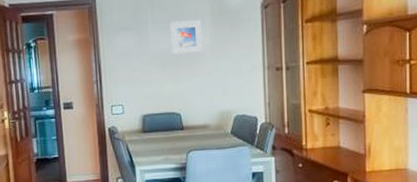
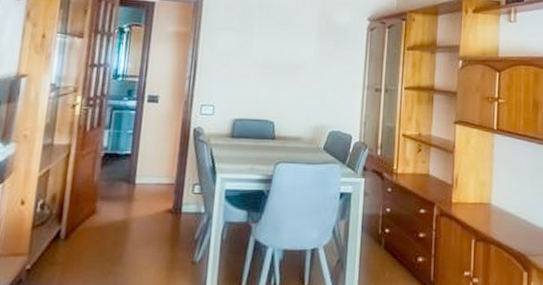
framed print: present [170,20,203,55] -> none [274,29,308,64]

